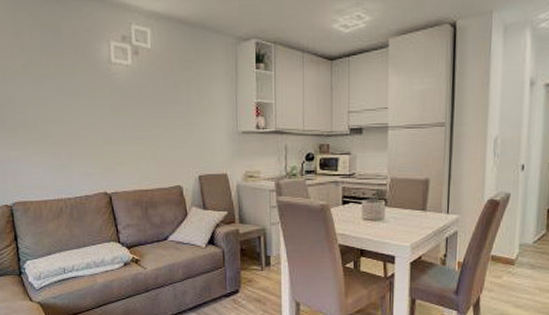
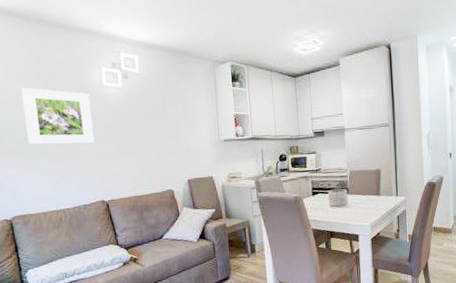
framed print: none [26,61,100,128] -> present [21,87,95,146]

